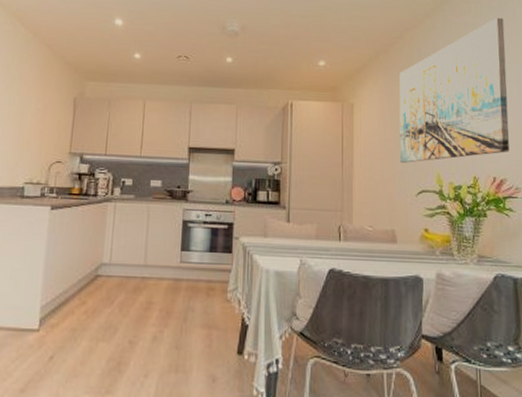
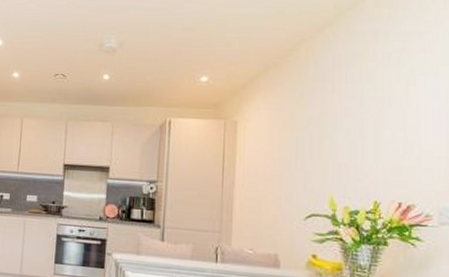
wall art: present [399,17,509,163] -> none [288,23,424,185]

